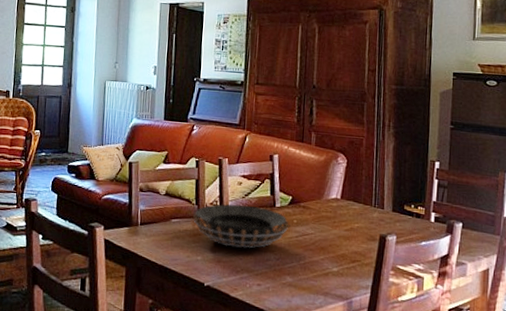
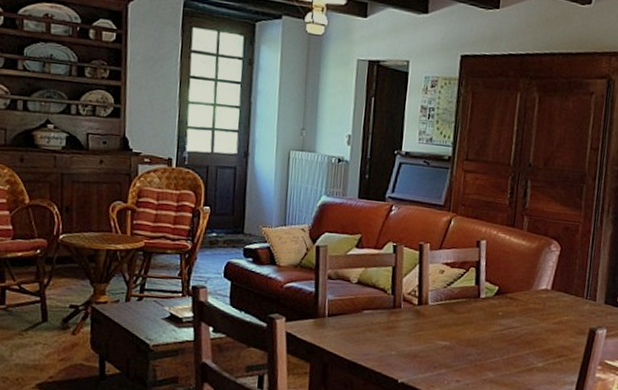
decorative bowl: present [193,204,291,248] -> none [388,294,495,342]

